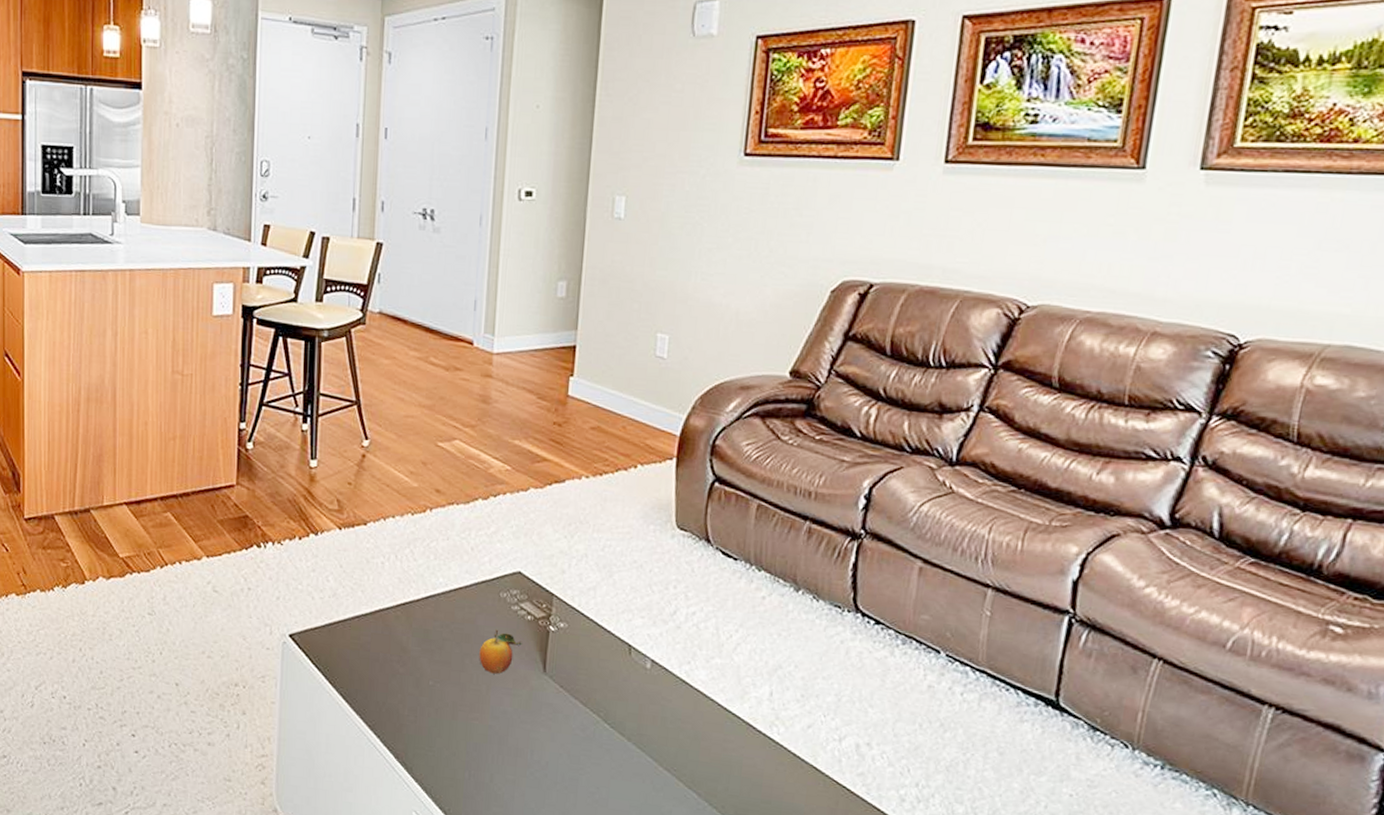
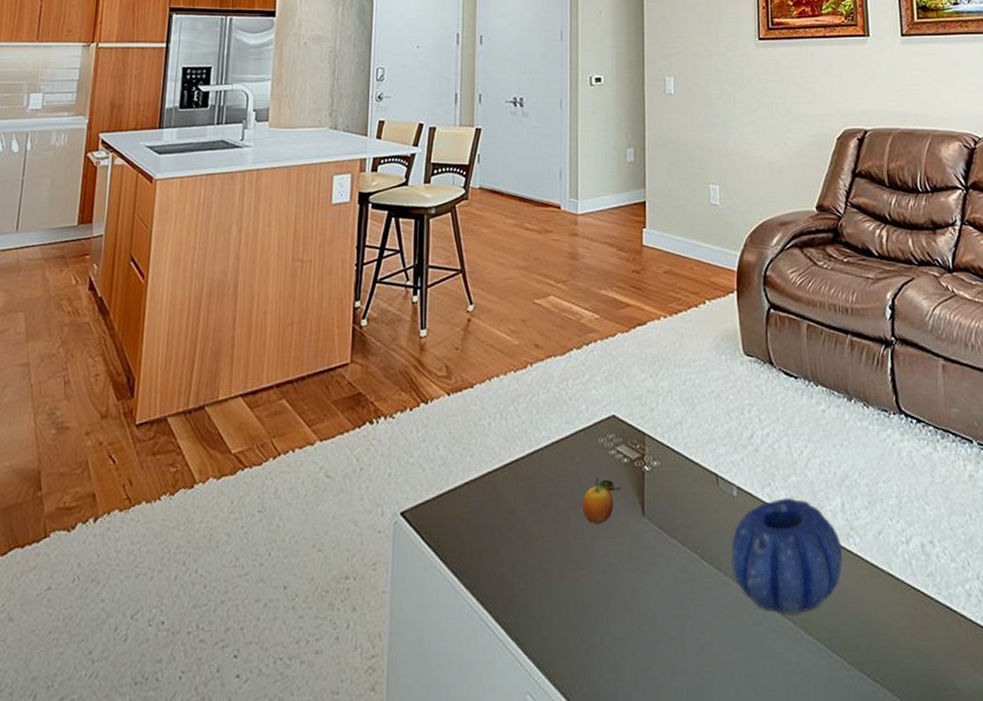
decorative bowl: none [636,678,764,788] -> present [731,498,843,615]

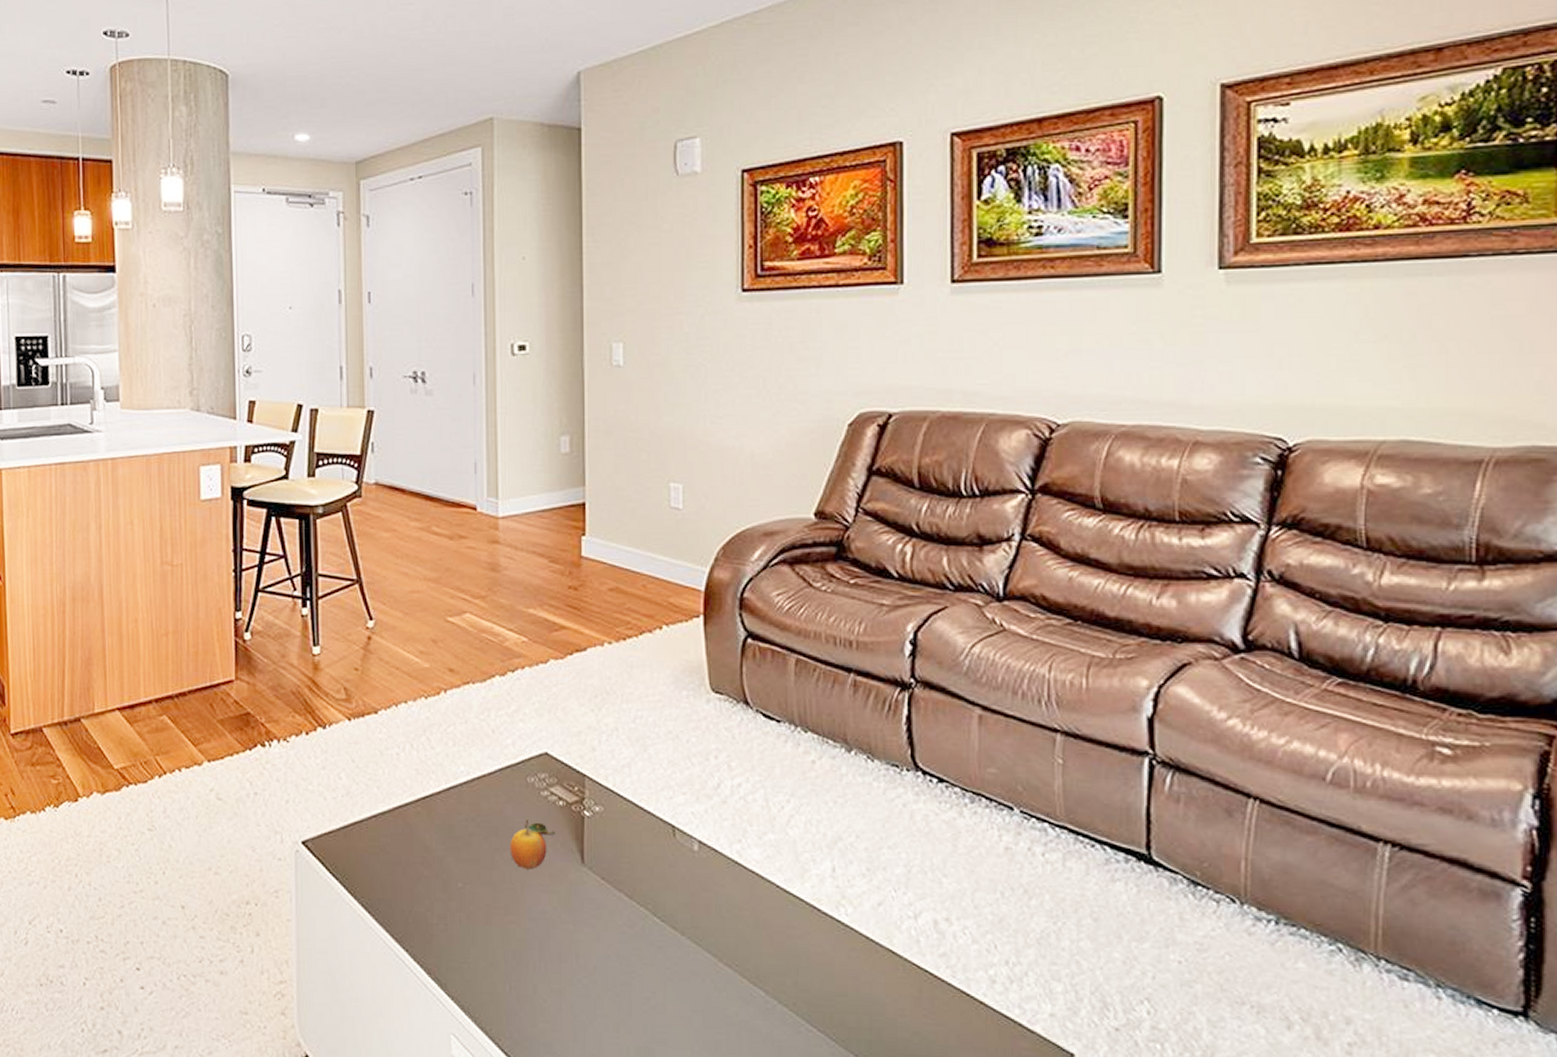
decorative bowl: present [731,498,843,615] -> none [690,857,831,984]

